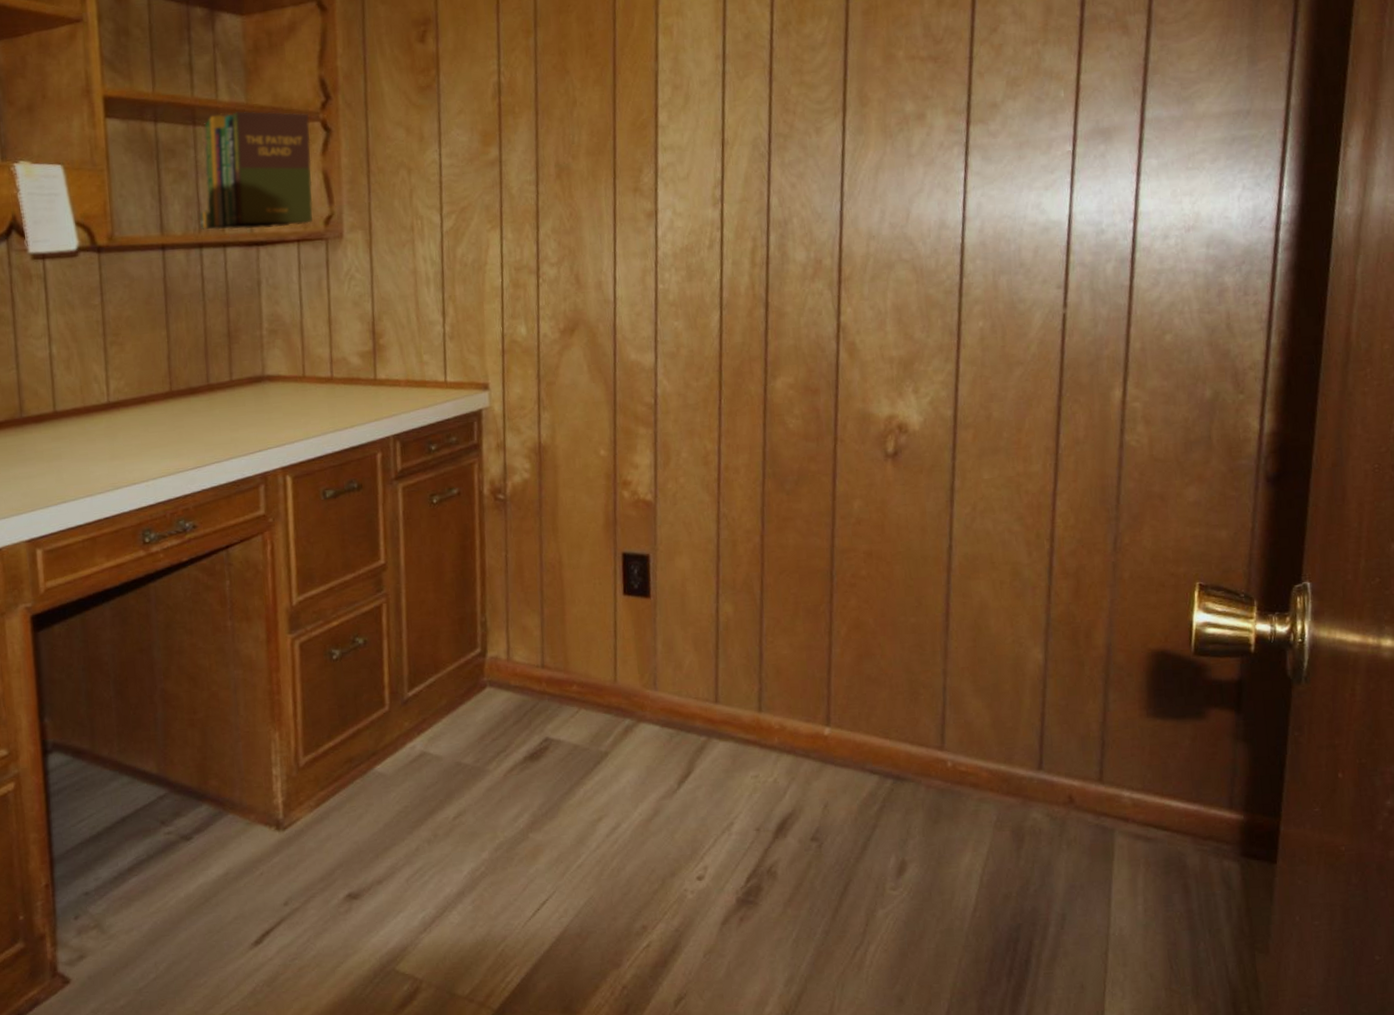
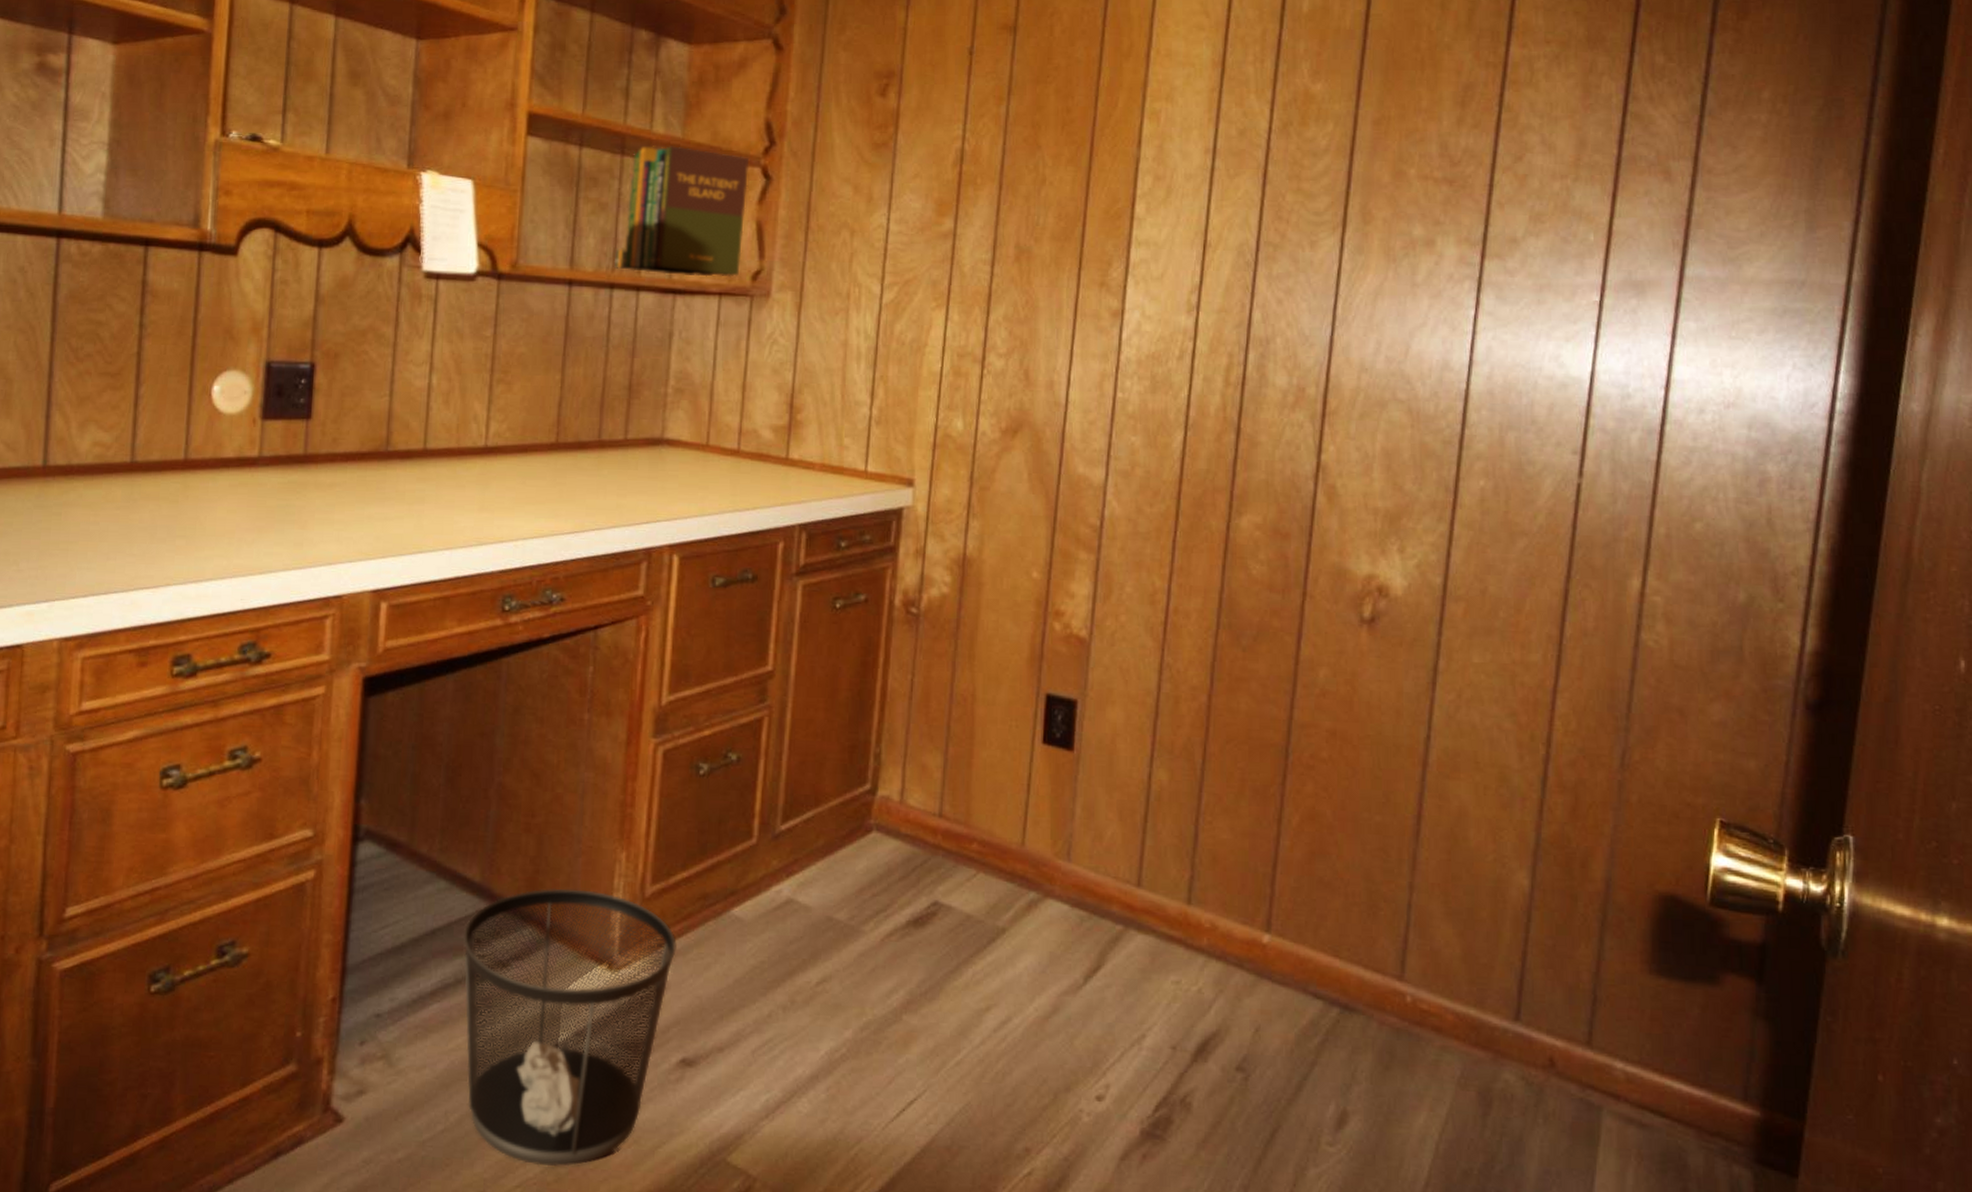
waste bin: none [148,767,332,995] -> present [462,888,677,1166]

